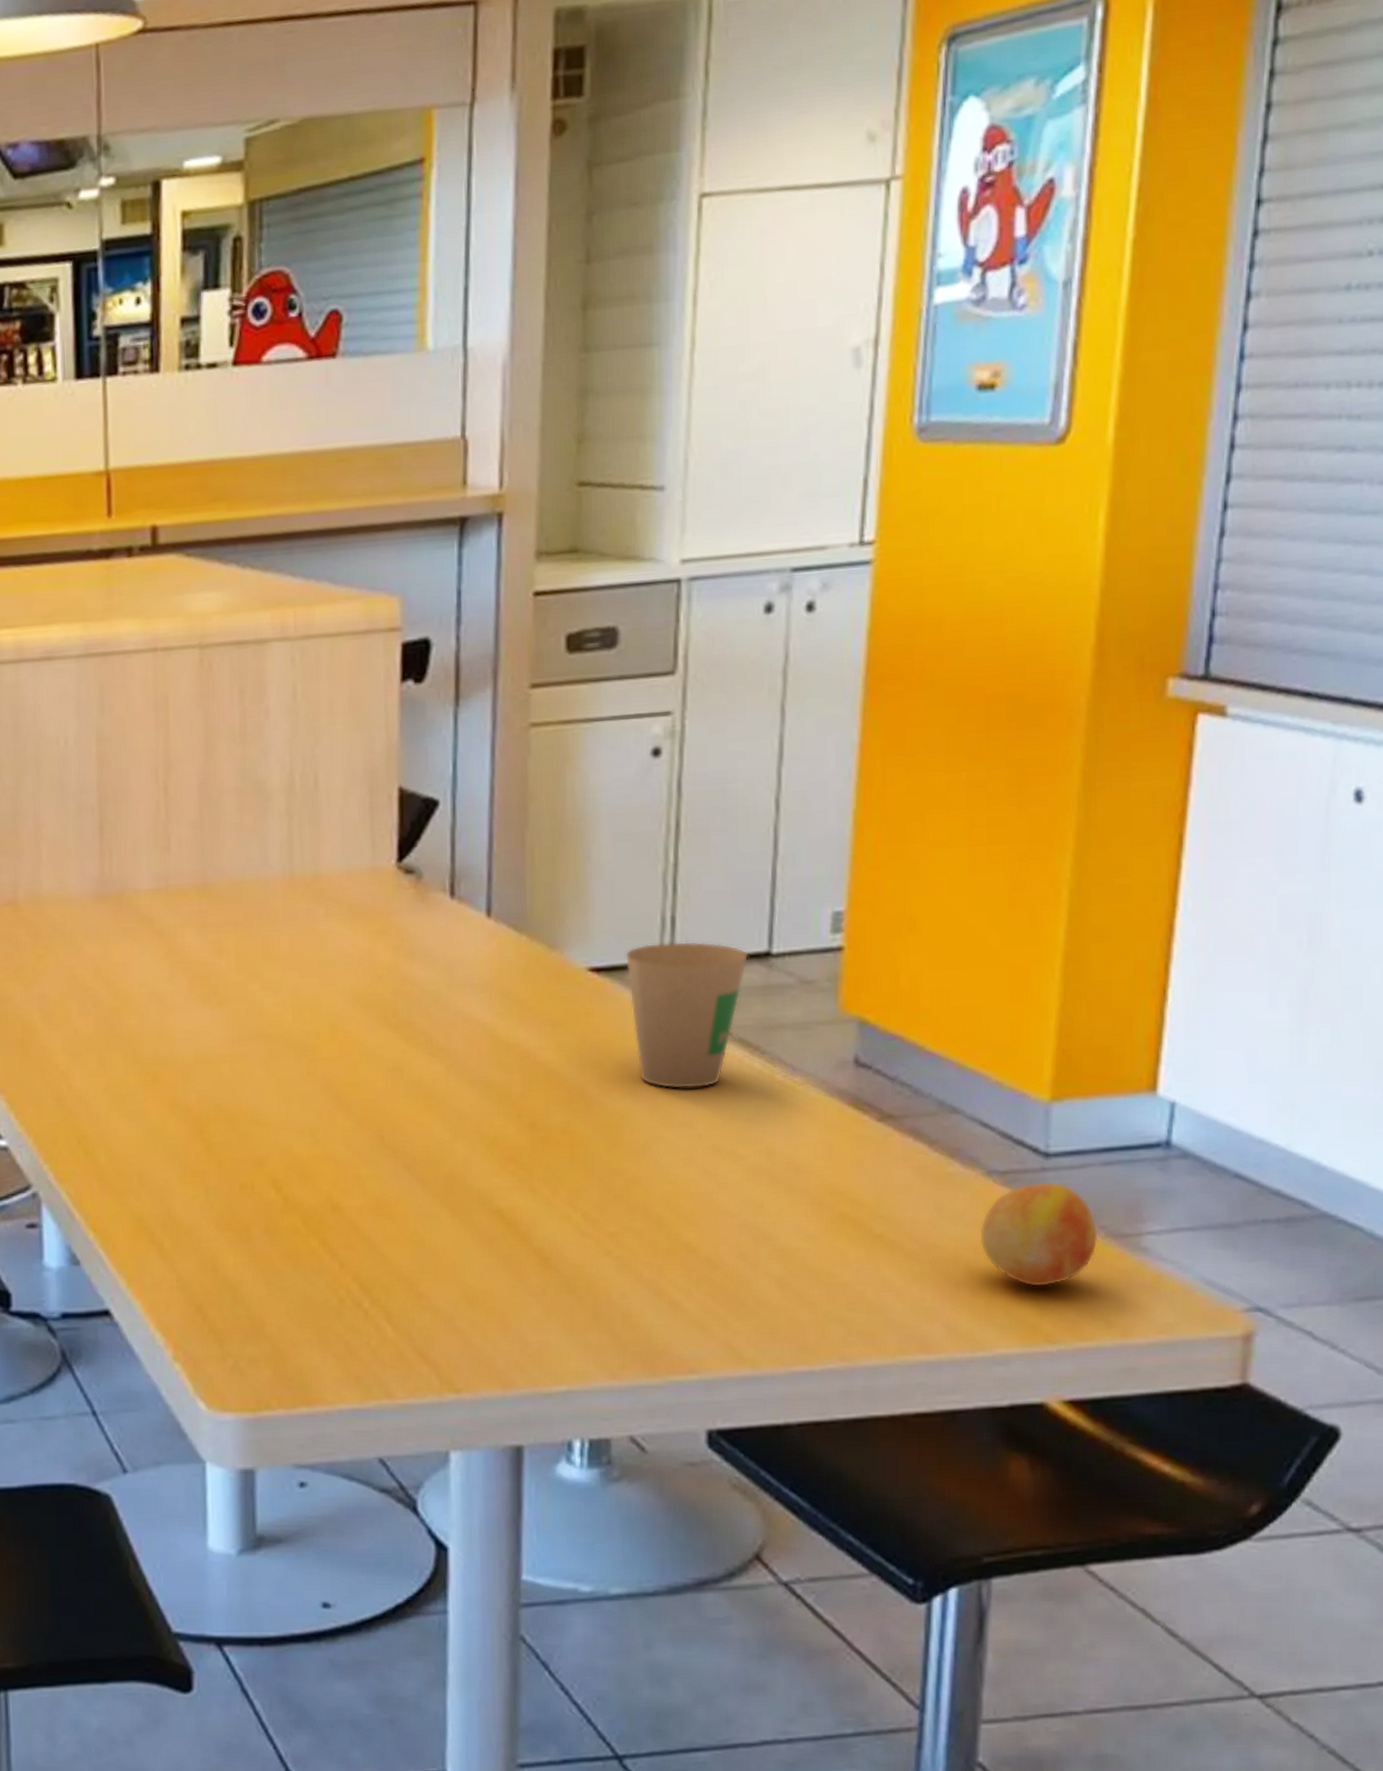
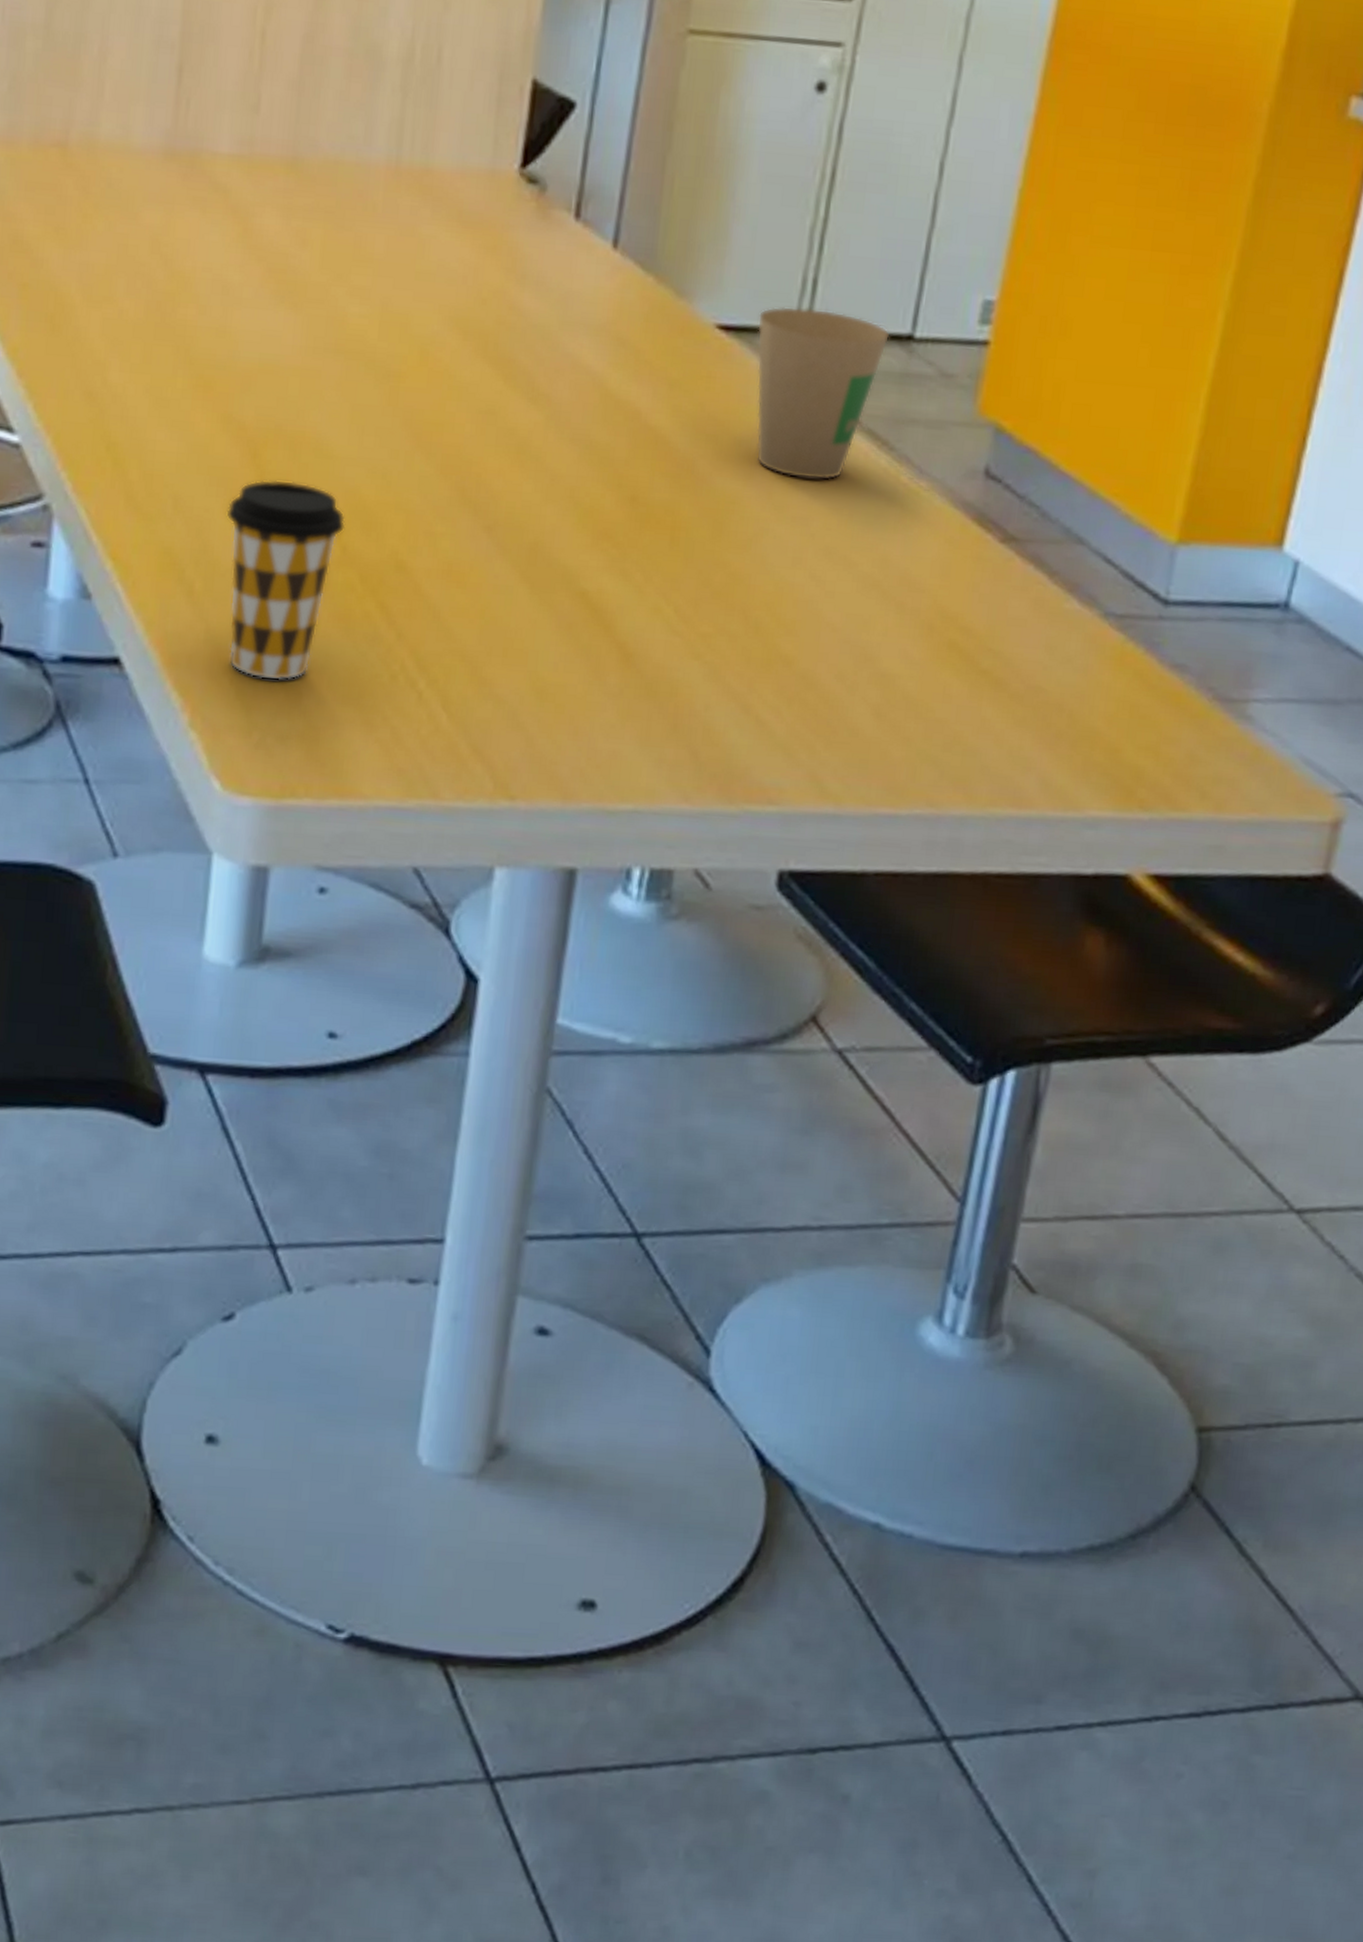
coffee cup: none [183,1148,285,1314] -> present [226,479,346,681]
fruit: present [980,1182,1098,1288] -> none [1087,631,1207,748]

